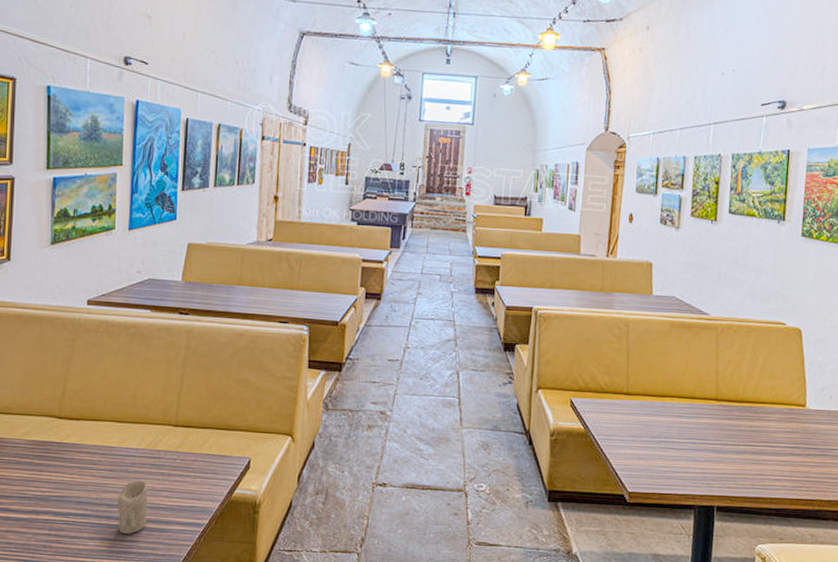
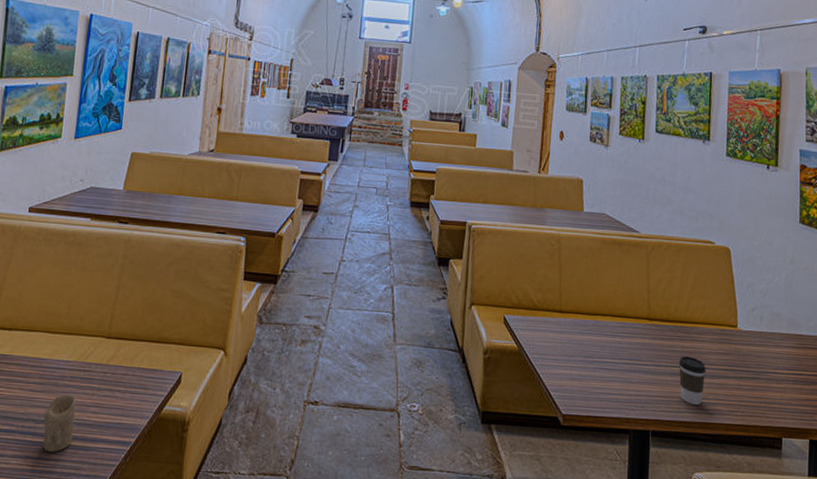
coffee cup: none [745,434,773,481] -> present [679,355,706,405]

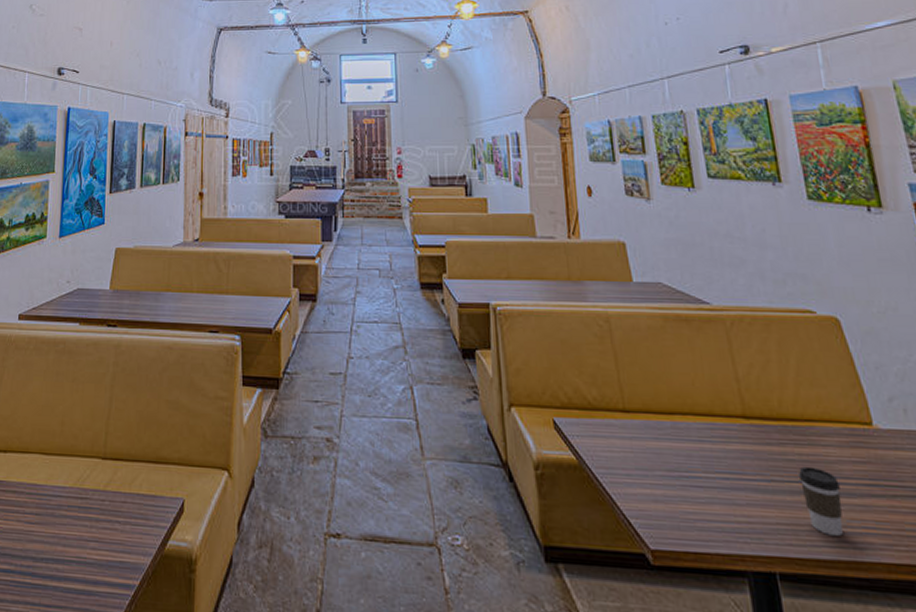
candle: present [43,394,77,452] -> none [42,527,76,597]

